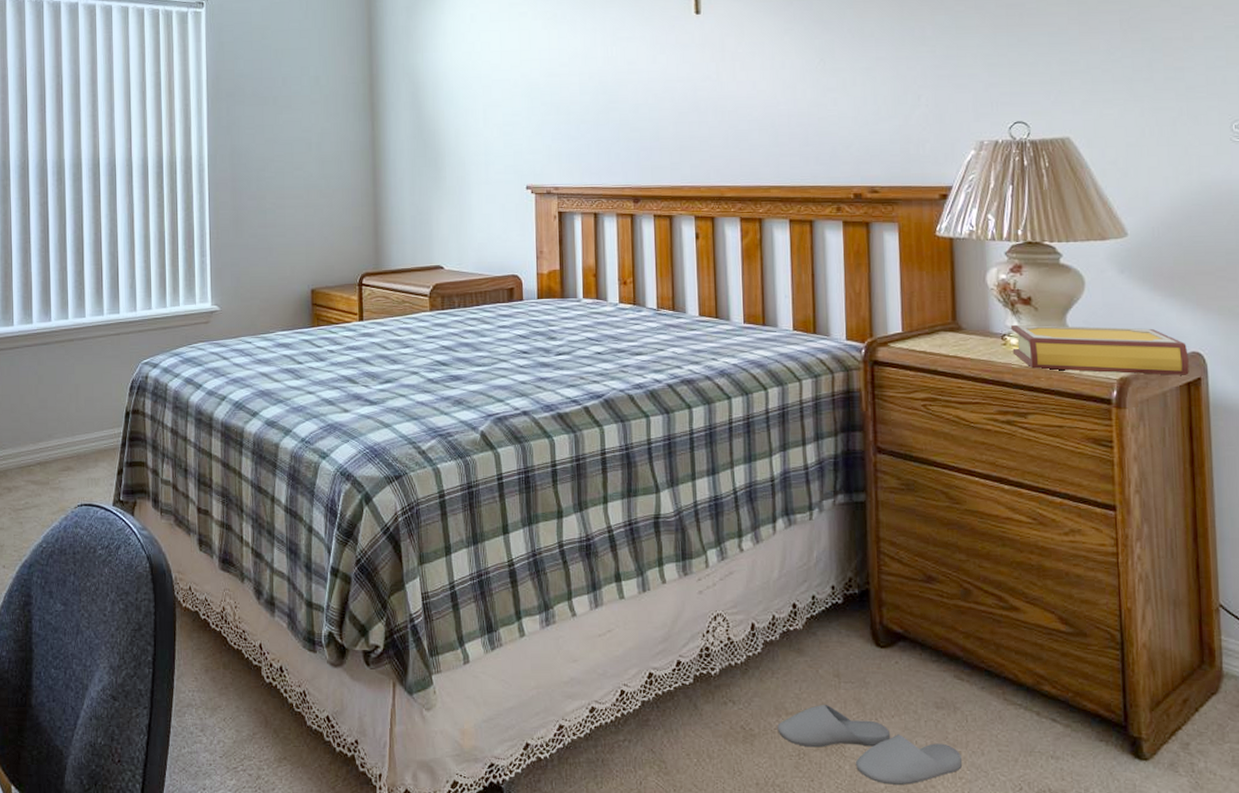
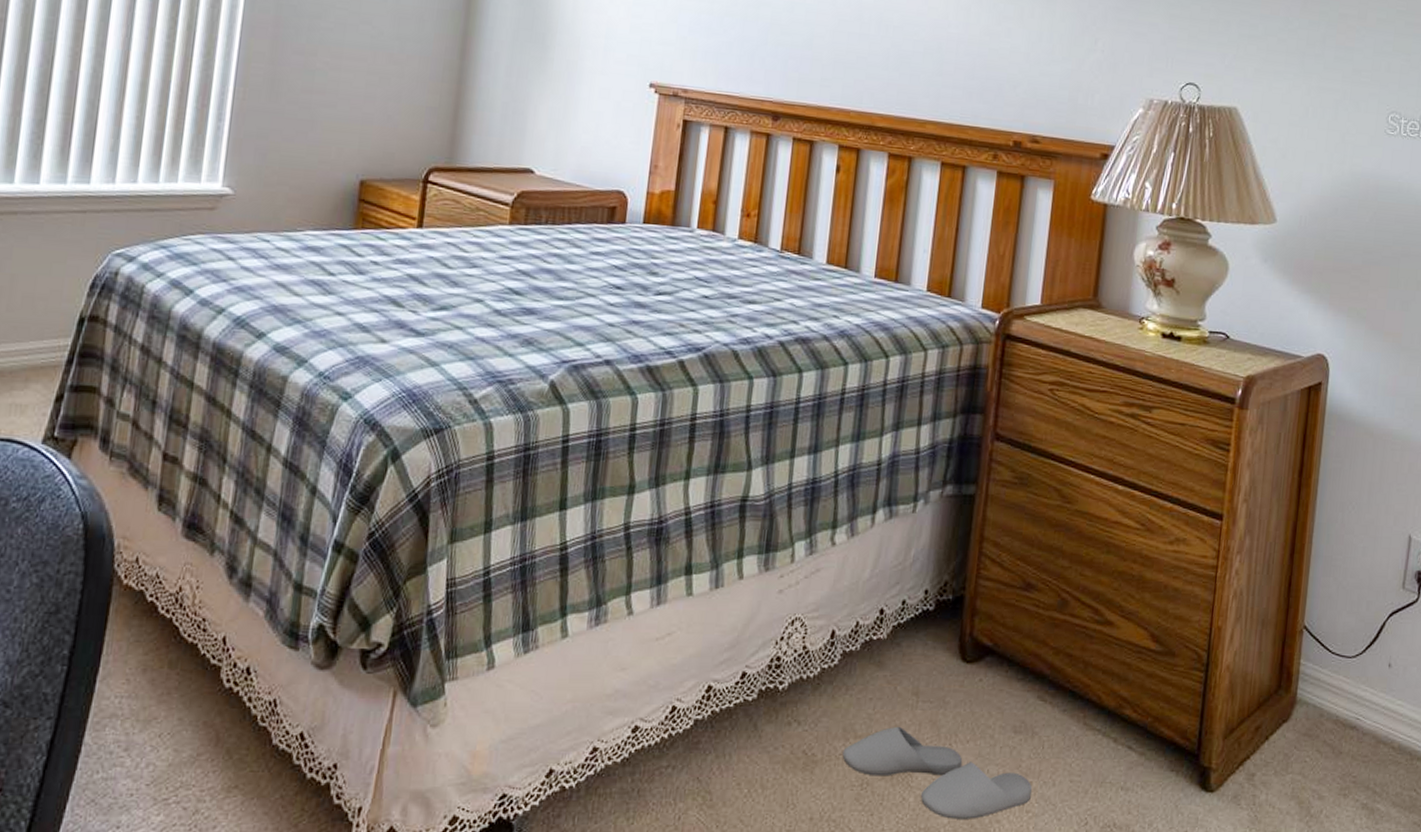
book: present [1011,325,1189,375] -> none [1148,308,1314,379]

